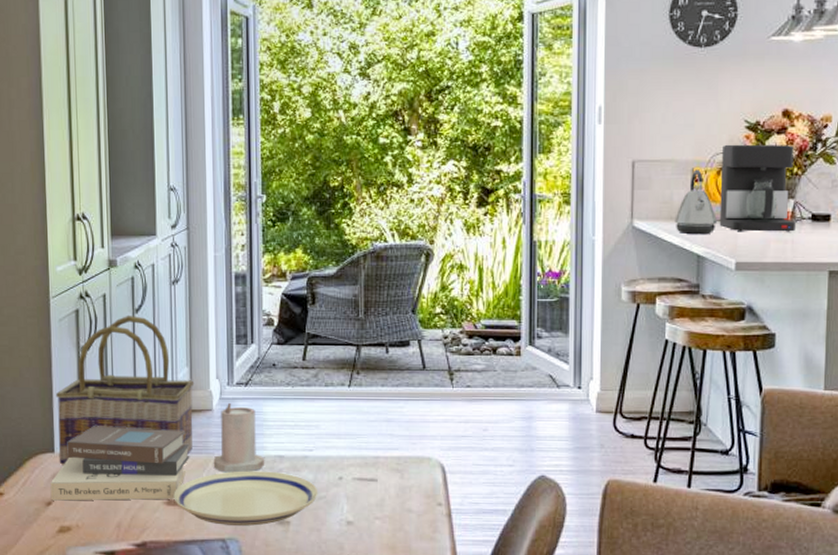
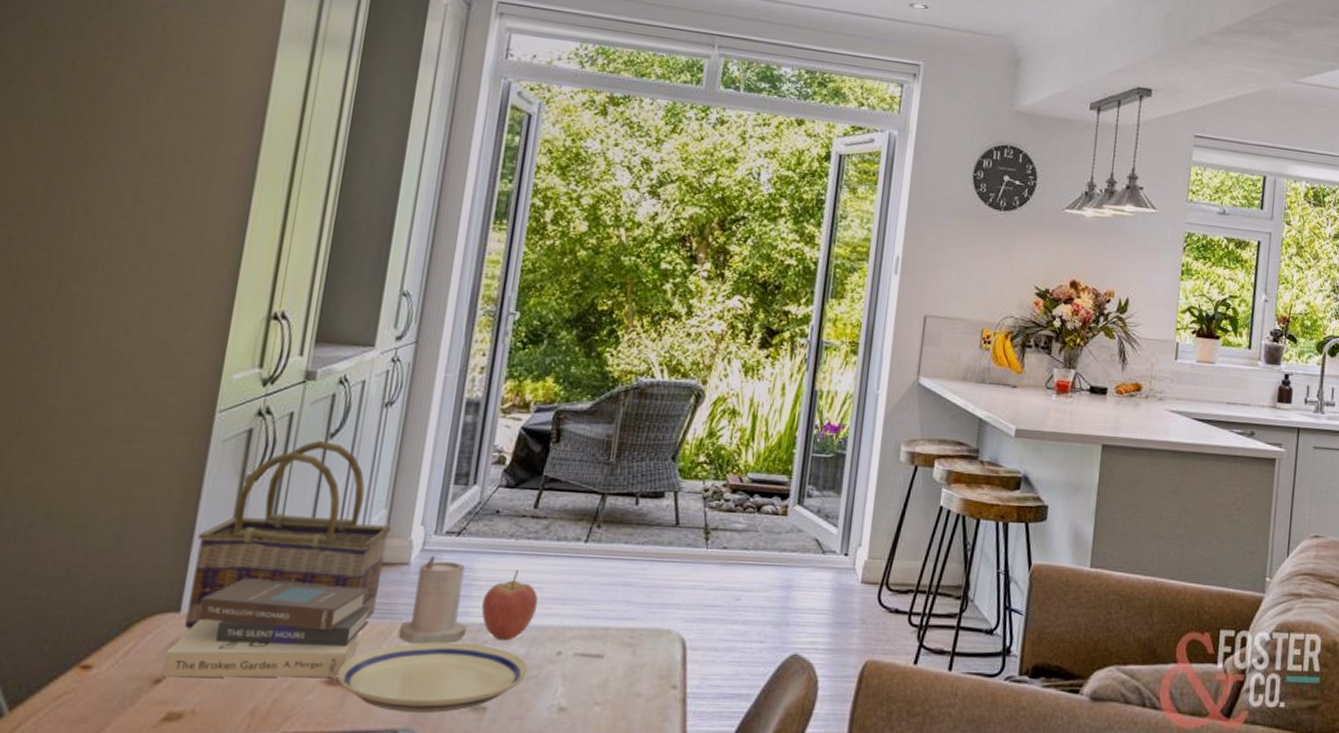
fruit: none [274,412,318,469] -> present [481,570,539,641]
kettle: present [674,169,717,234] -> none [960,330,1001,397]
coffee maker: present [719,144,796,232] -> none [1003,308,1078,403]

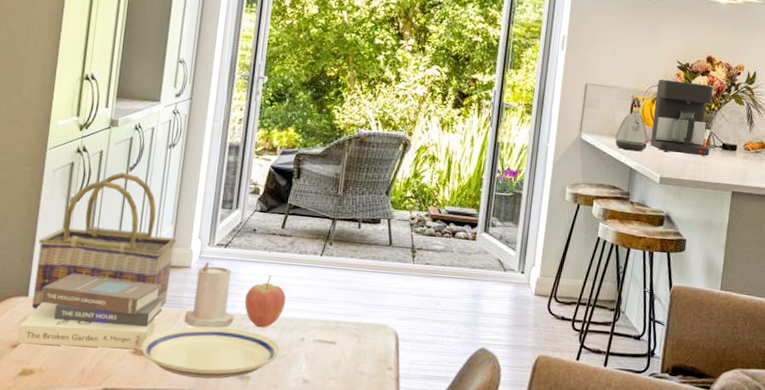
kettle: none [960,330,1001,397] -> present [615,96,648,151]
coffee maker: none [1003,308,1078,403] -> present [650,79,713,157]

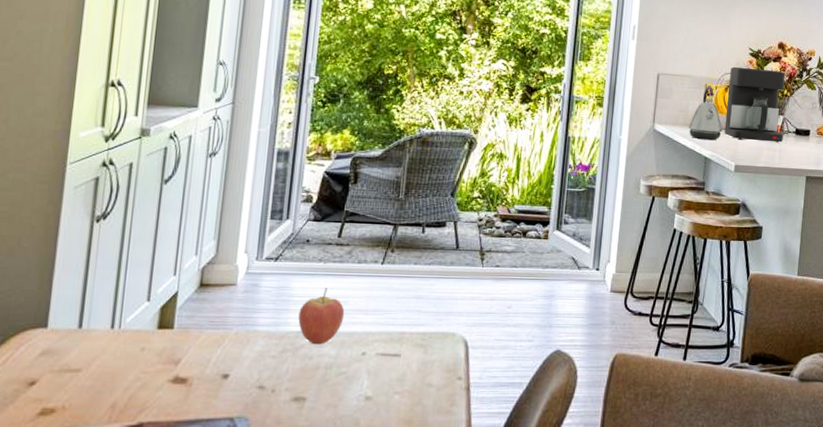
books: present [17,273,164,349] -> none [35,299,207,380]
basket: present [31,173,177,309] -> none [51,186,220,341]
plate: present [141,326,281,379] -> none [181,346,339,403]
candle: present [184,261,234,328] -> none [230,277,287,349]

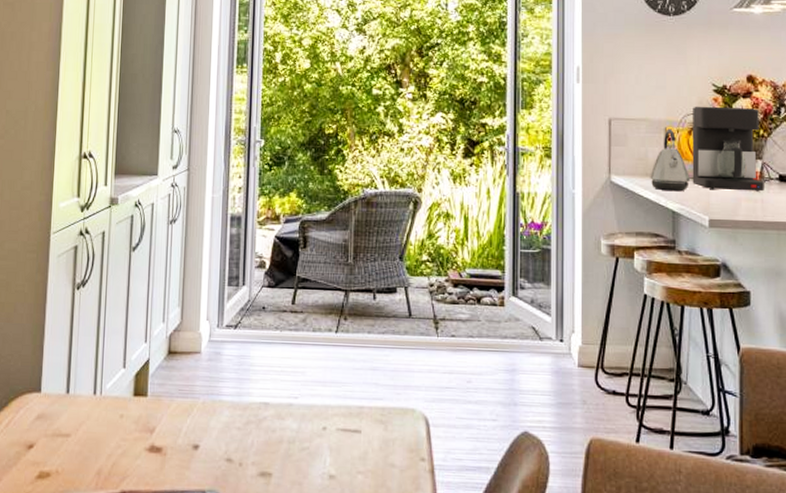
fruit: present [298,288,345,345] -> none [260,357,303,417]

